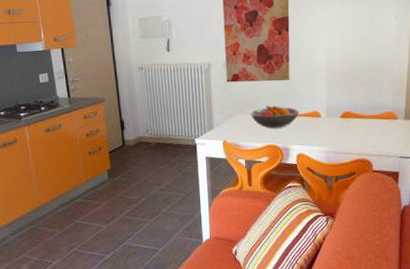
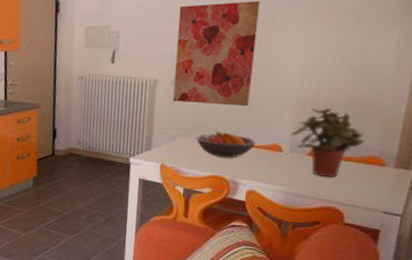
potted plant: none [326,76,382,134] -> present [290,108,366,177]

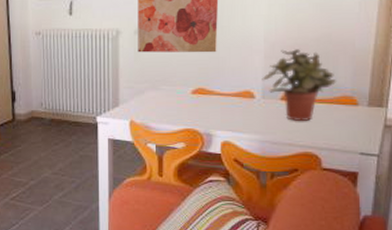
fruit bowl: present [196,131,256,158] -> none [165,82,227,109]

